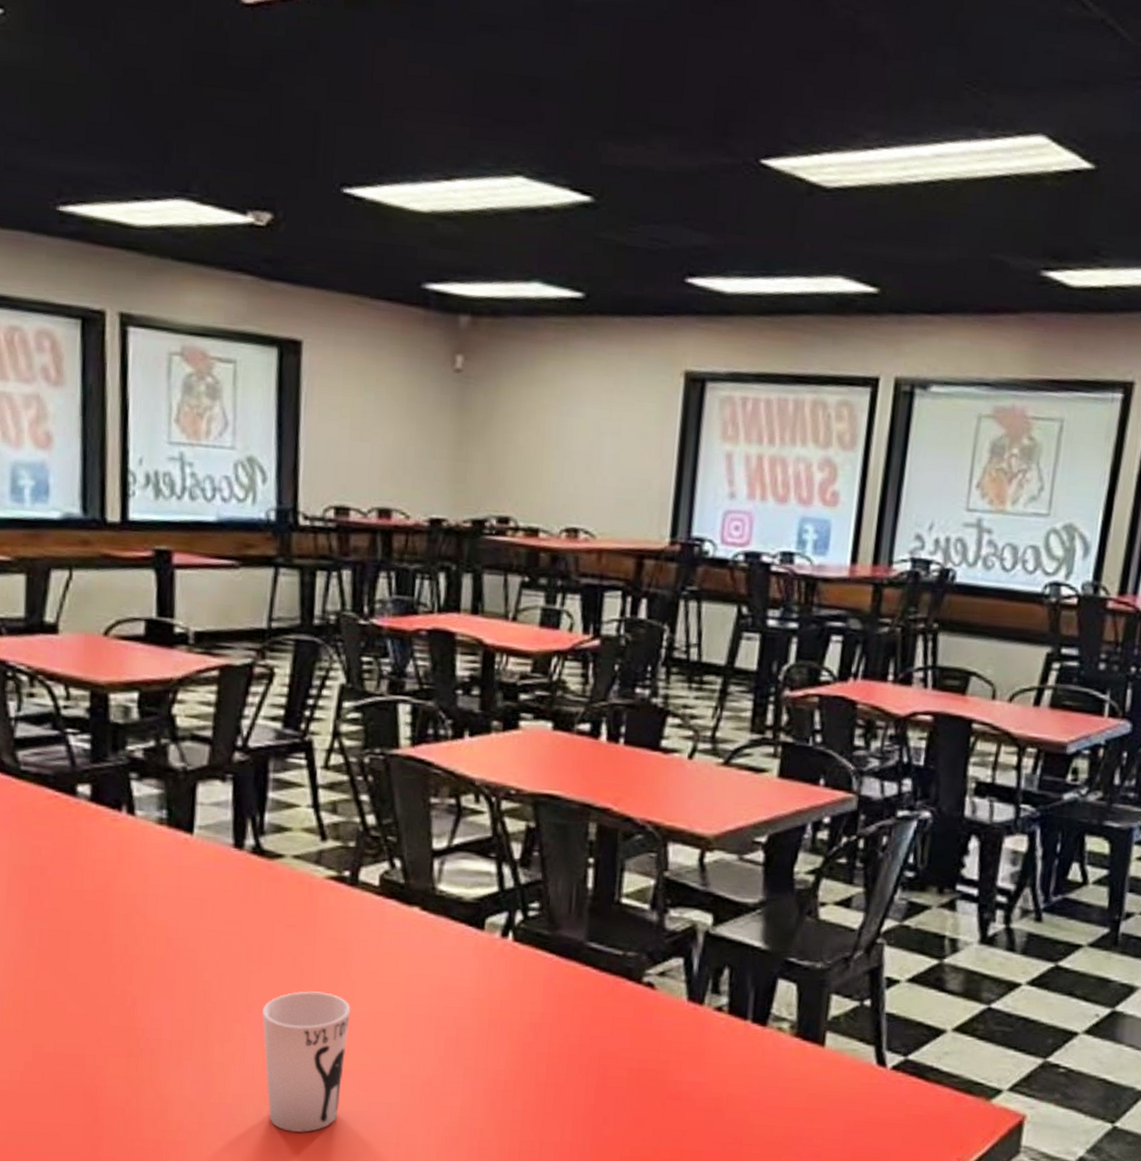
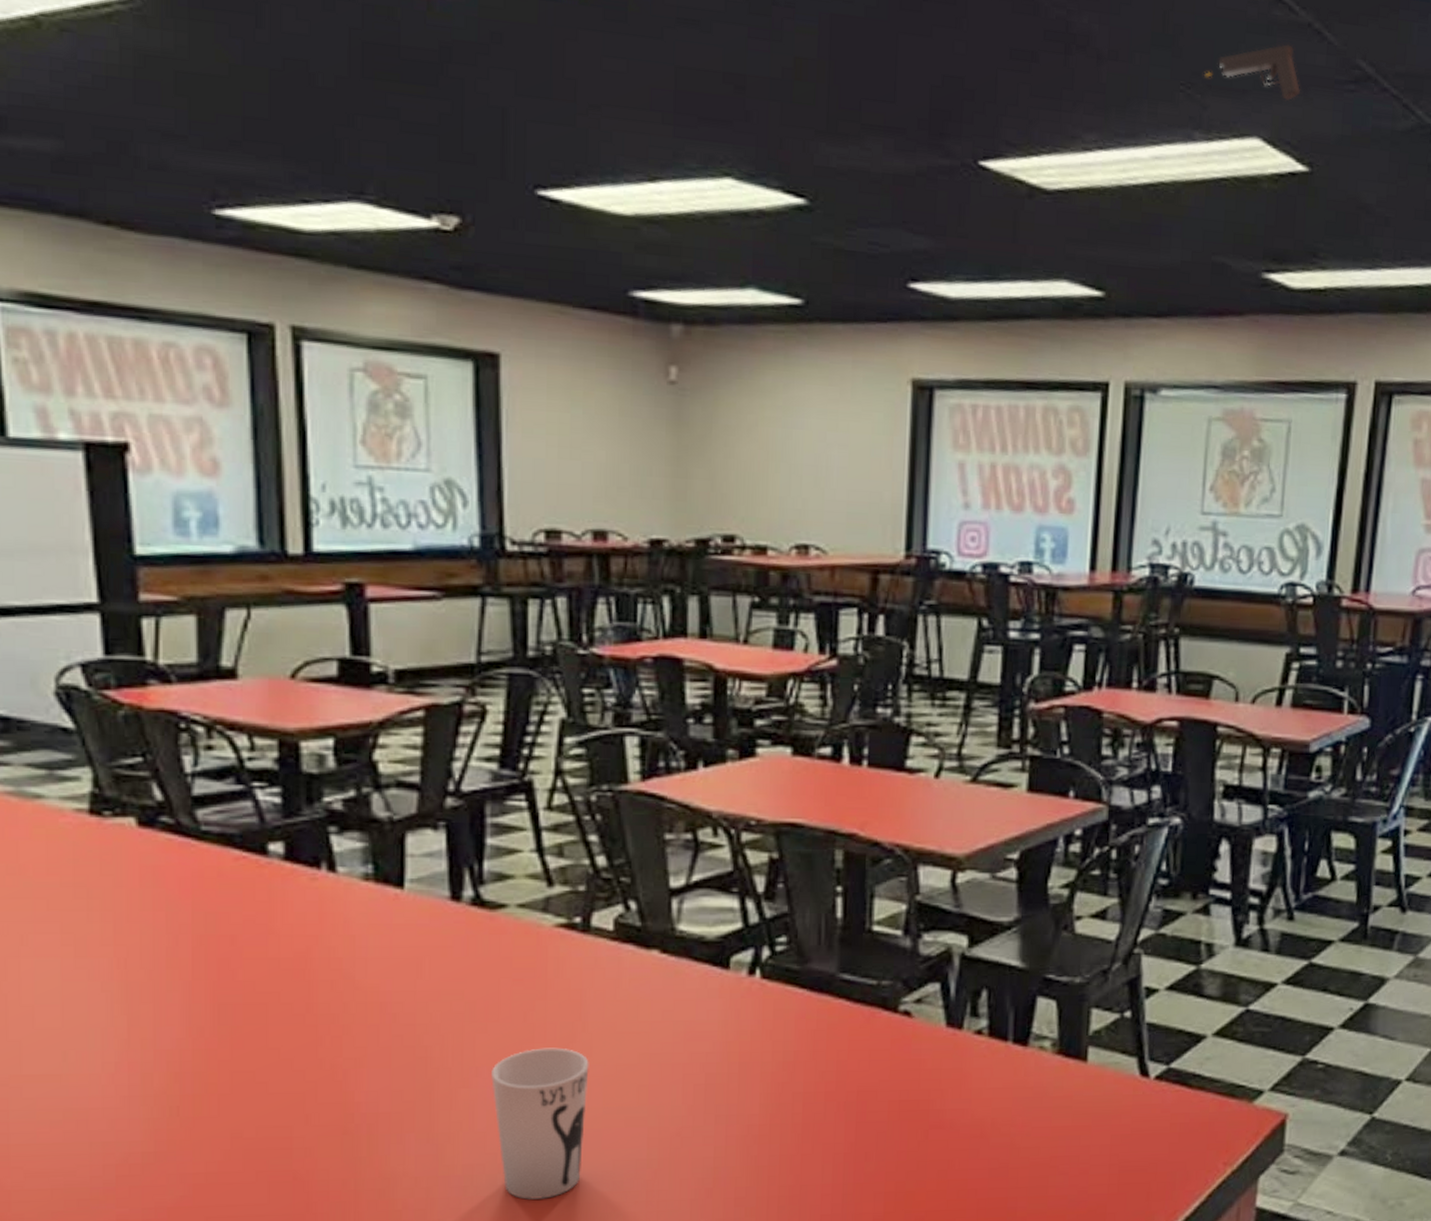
security camera: none [991,40,1091,97] -> present [1204,44,1301,100]

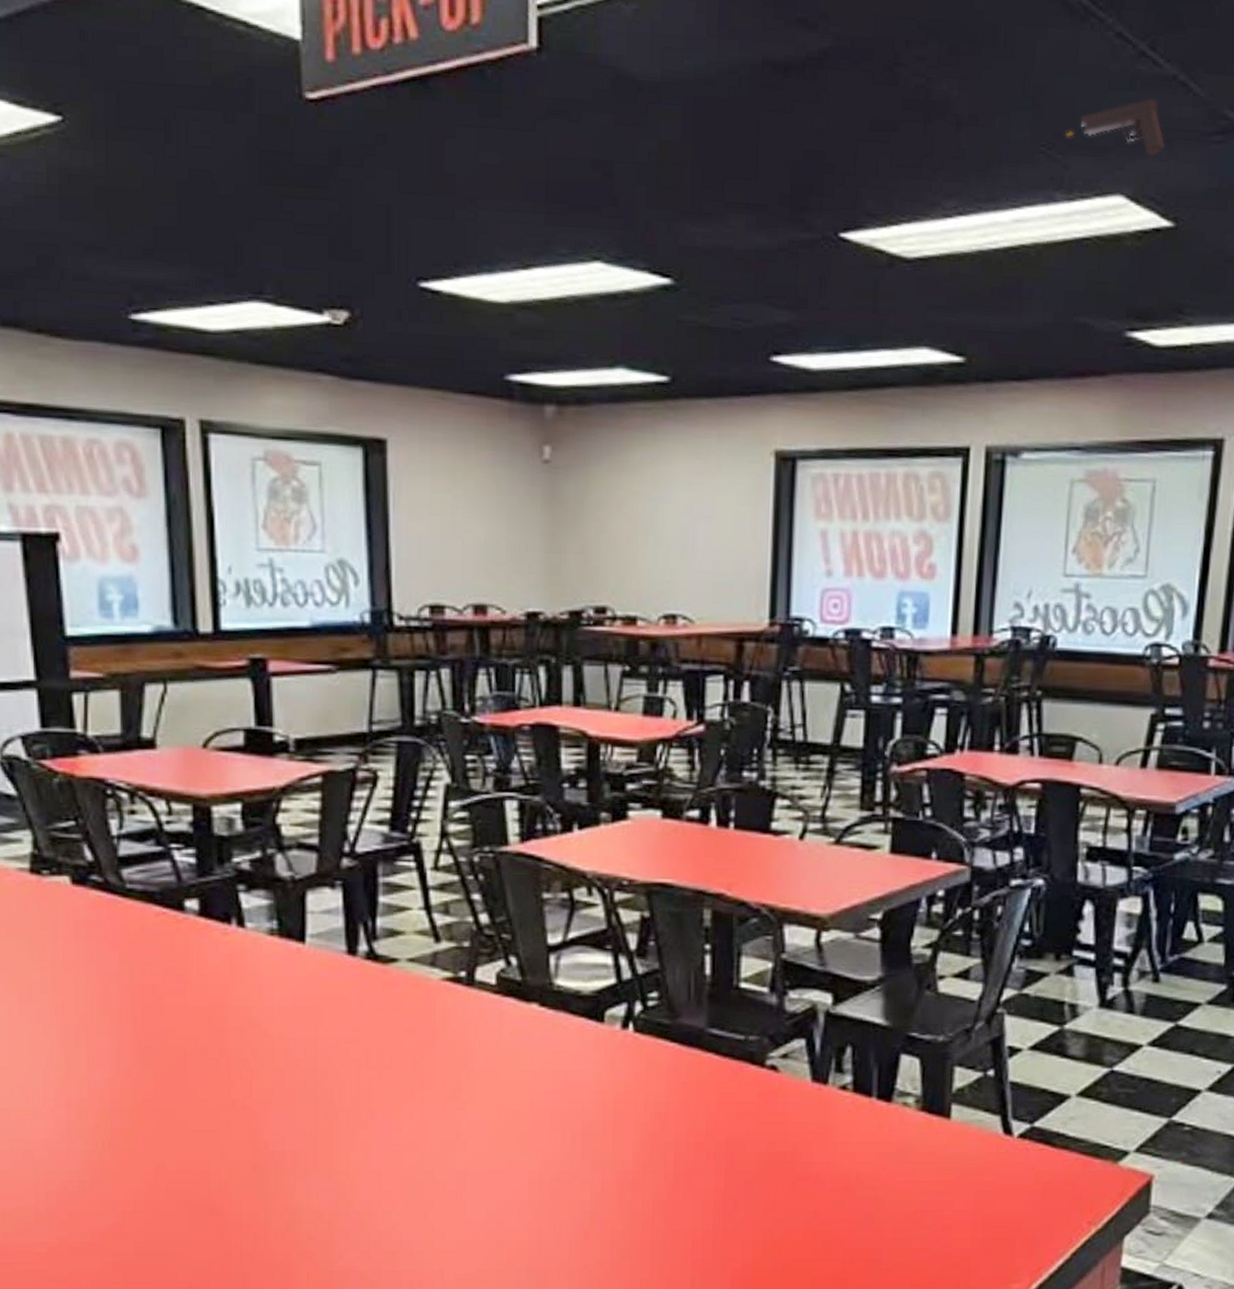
cup: present [491,1047,589,1200] -> none [386,1094,475,1236]

